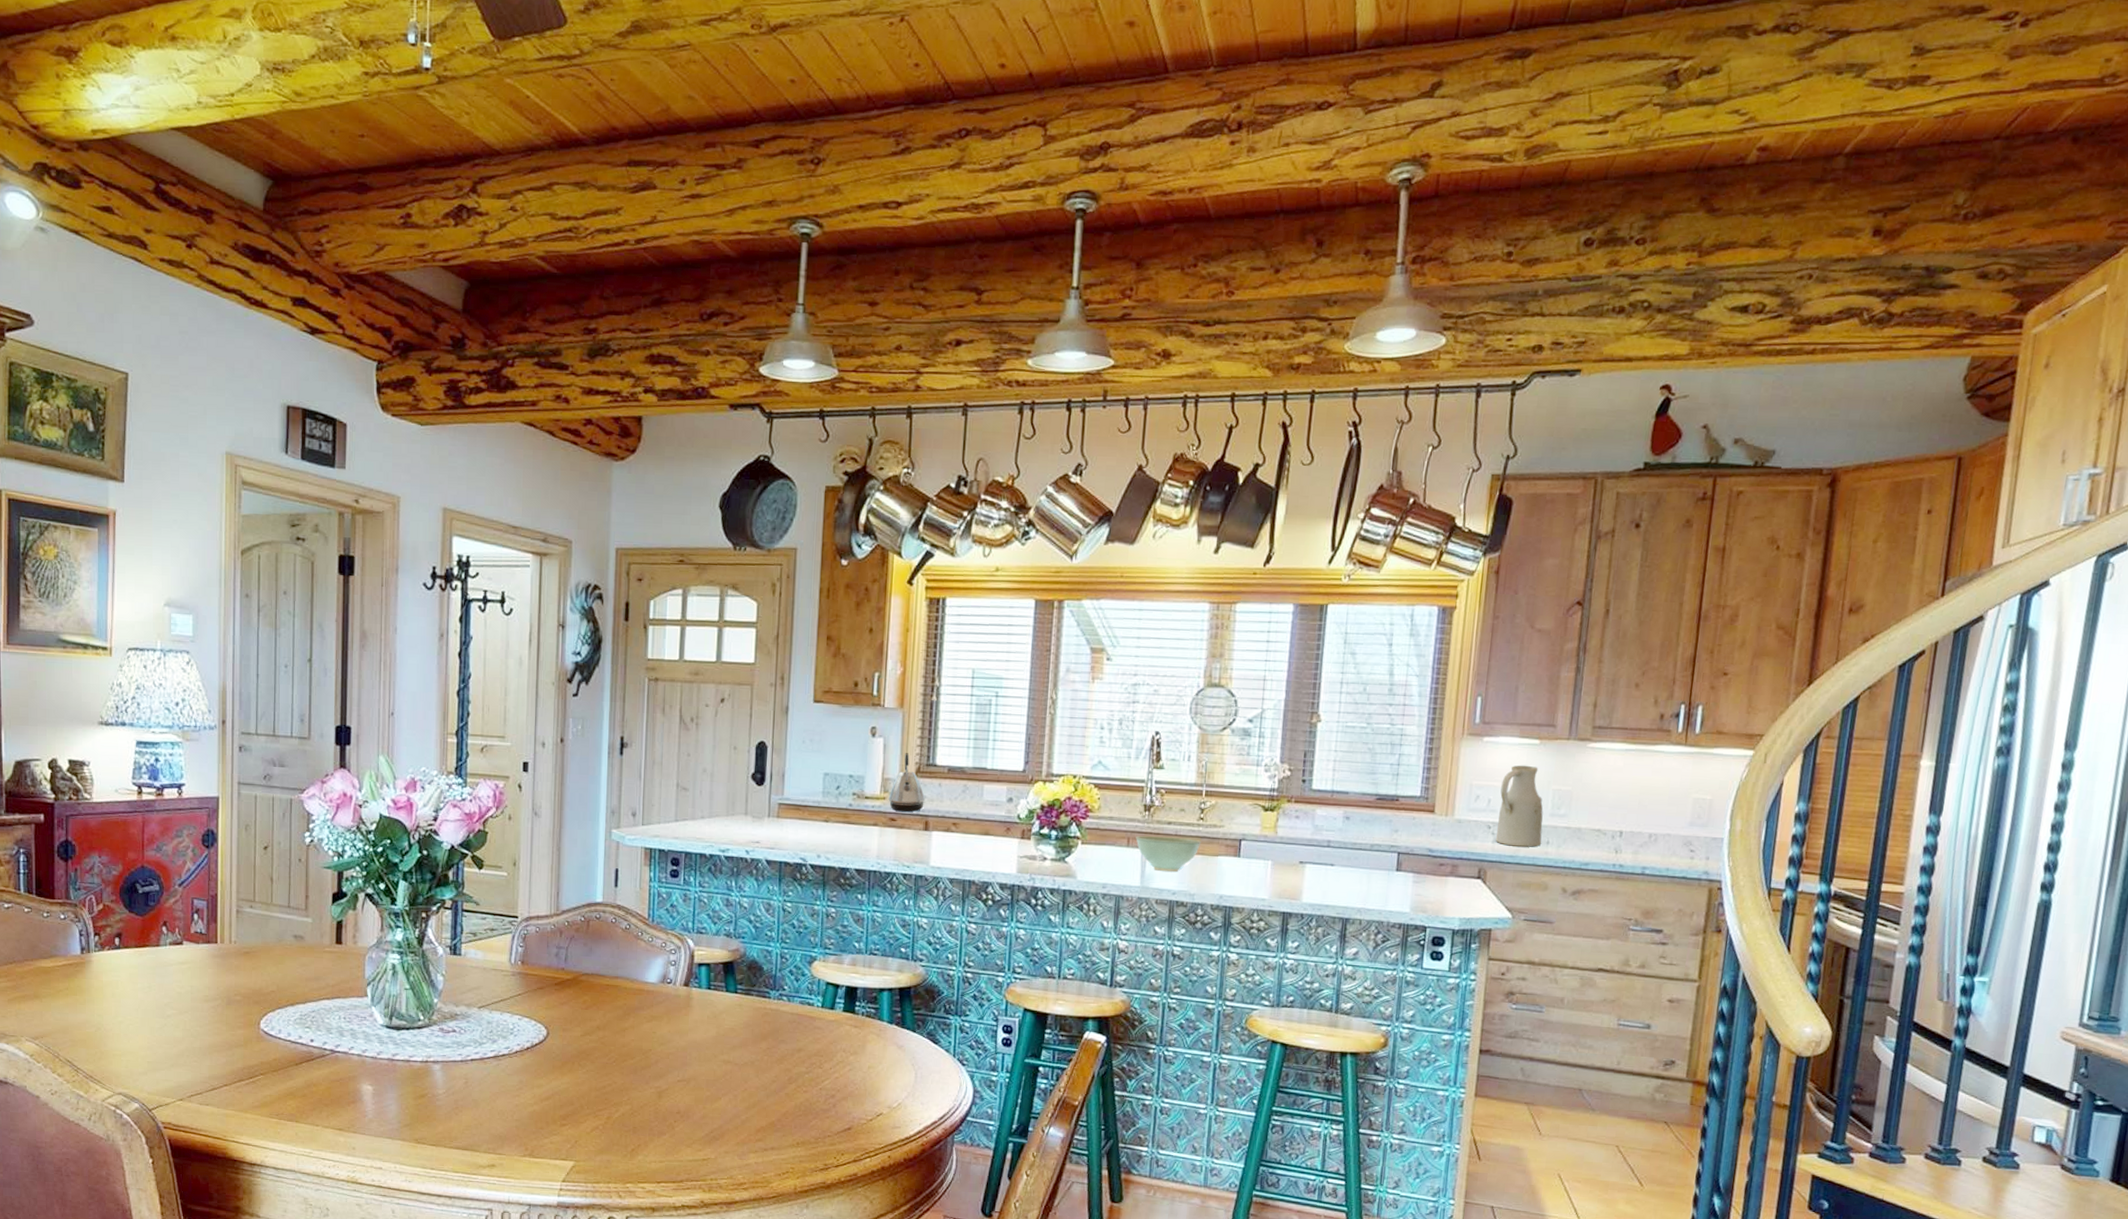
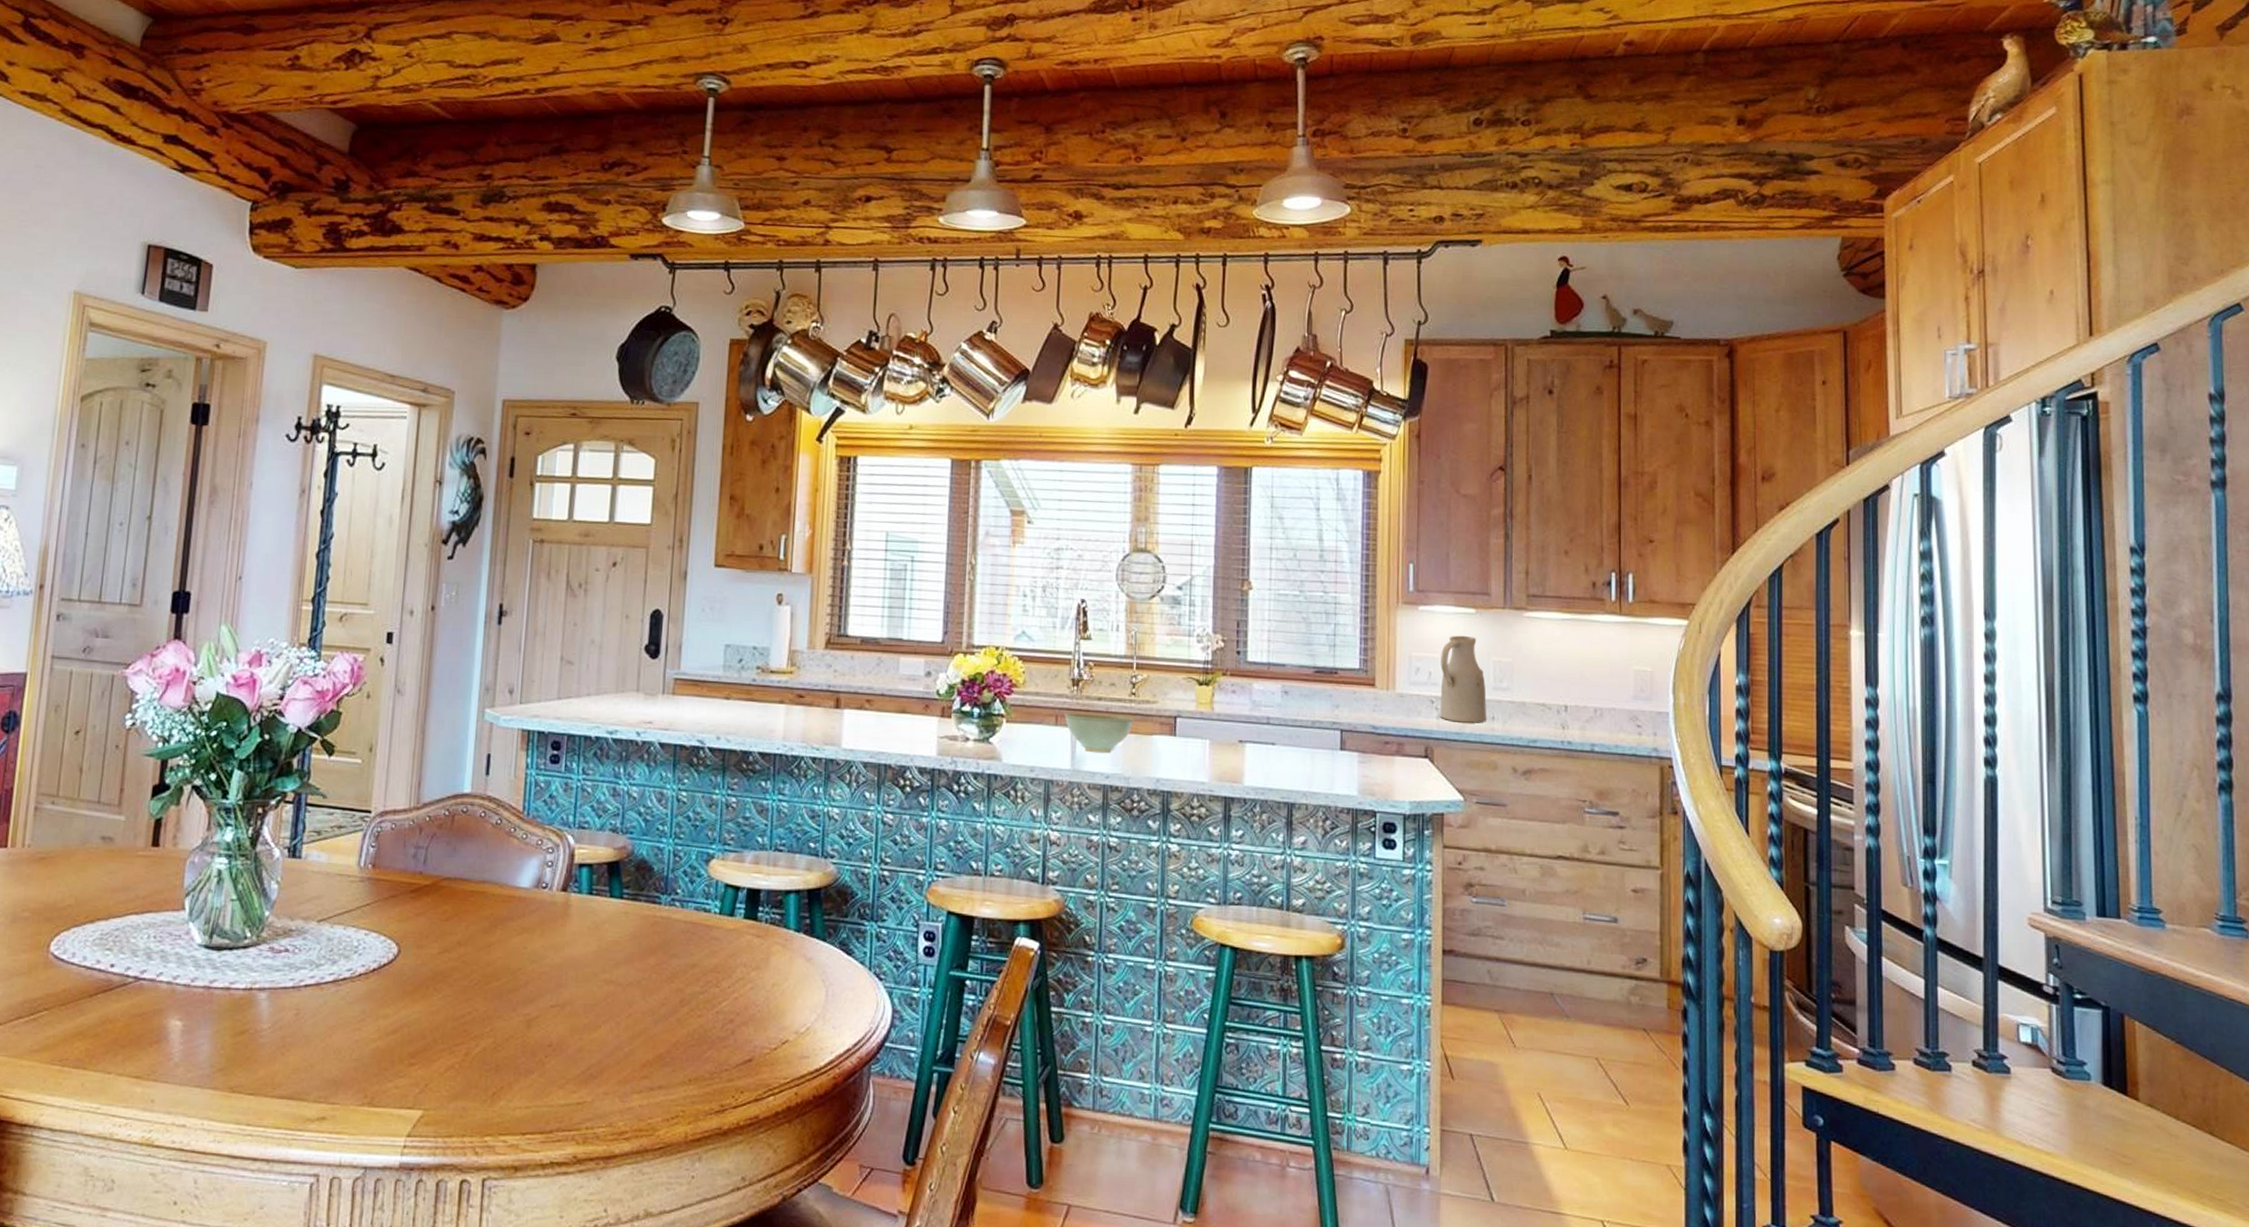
kettle: present [888,753,926,812] -> none [796,622,837,688]

